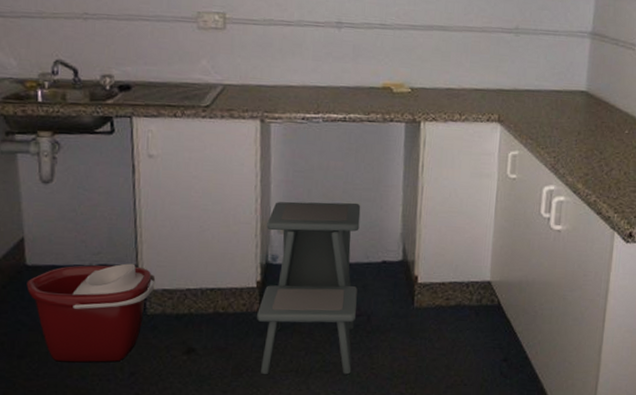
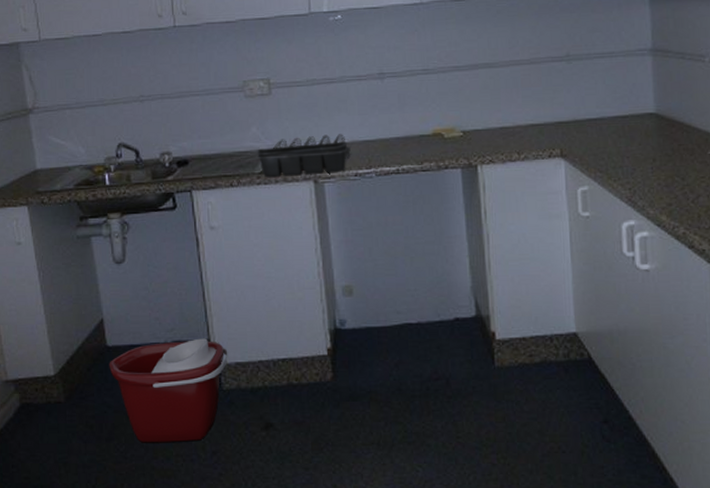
dish rack: none [204,75,302,115] -> present [256,134,352,178]
step stool: present [257,201,361,375] -> none [331,258,436,449]

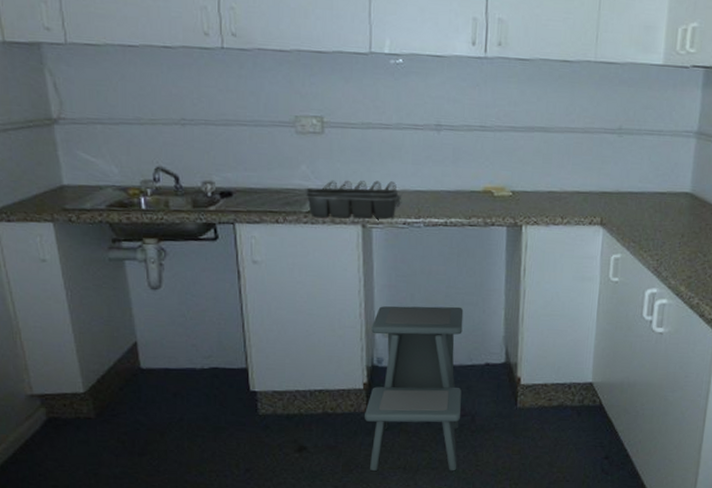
bucket: present [109,338,228,443] -> none [142,366,266,460]
step stool: none [331,258,436,449] -> present [365,306,464,472]

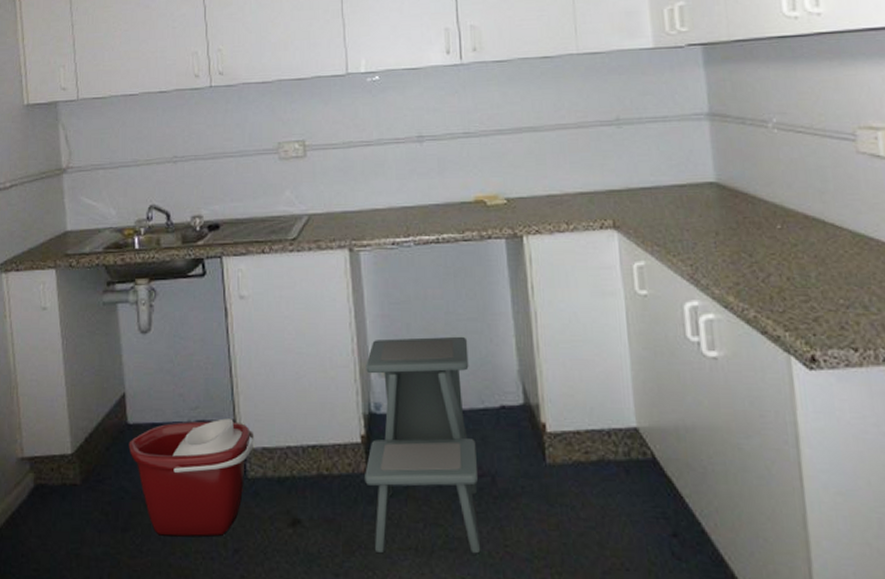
bucket: none [142,366,266,460] -> present [128,418,254,537]
dish rack: present [305,180,403,220] -> none [289,199,389,245]

